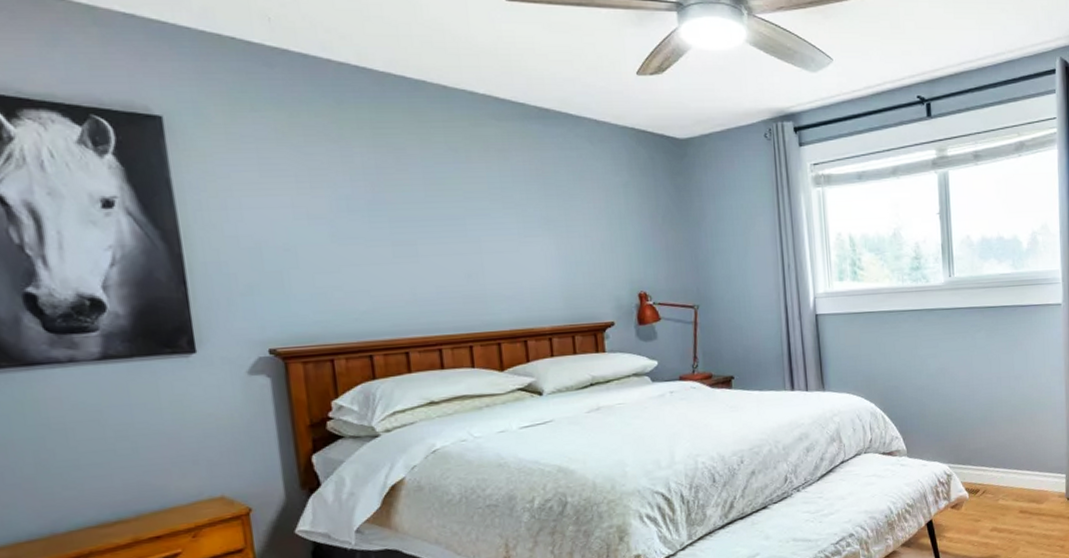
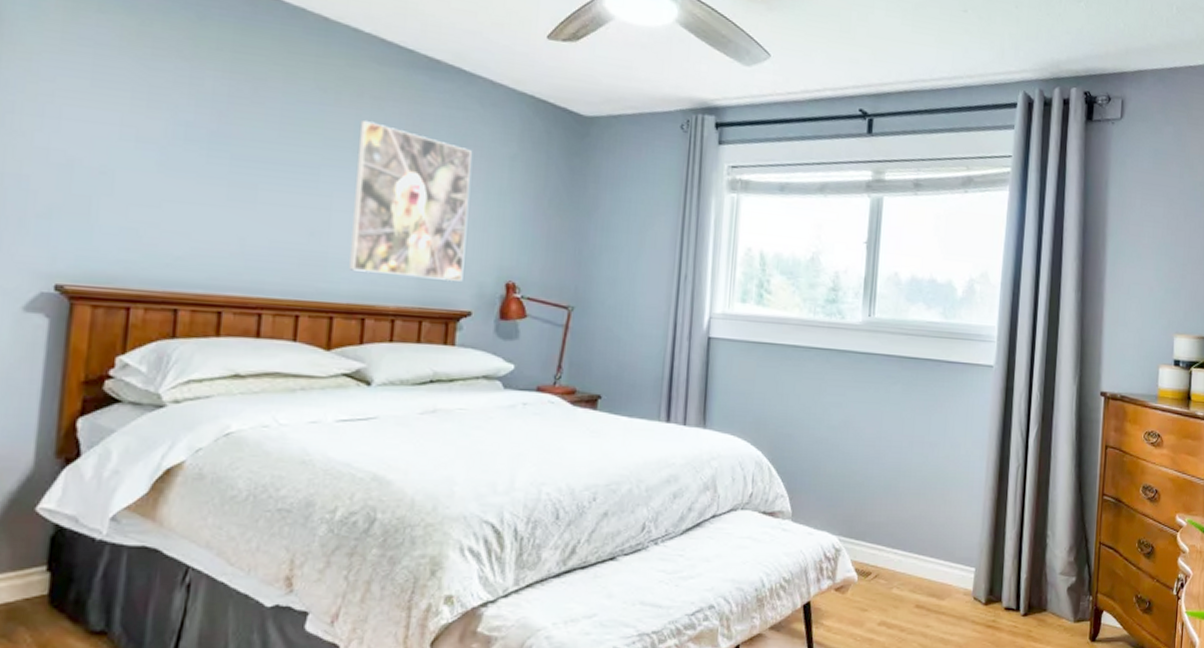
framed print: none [491,171,602,302] -> present [349,119,472,281]

